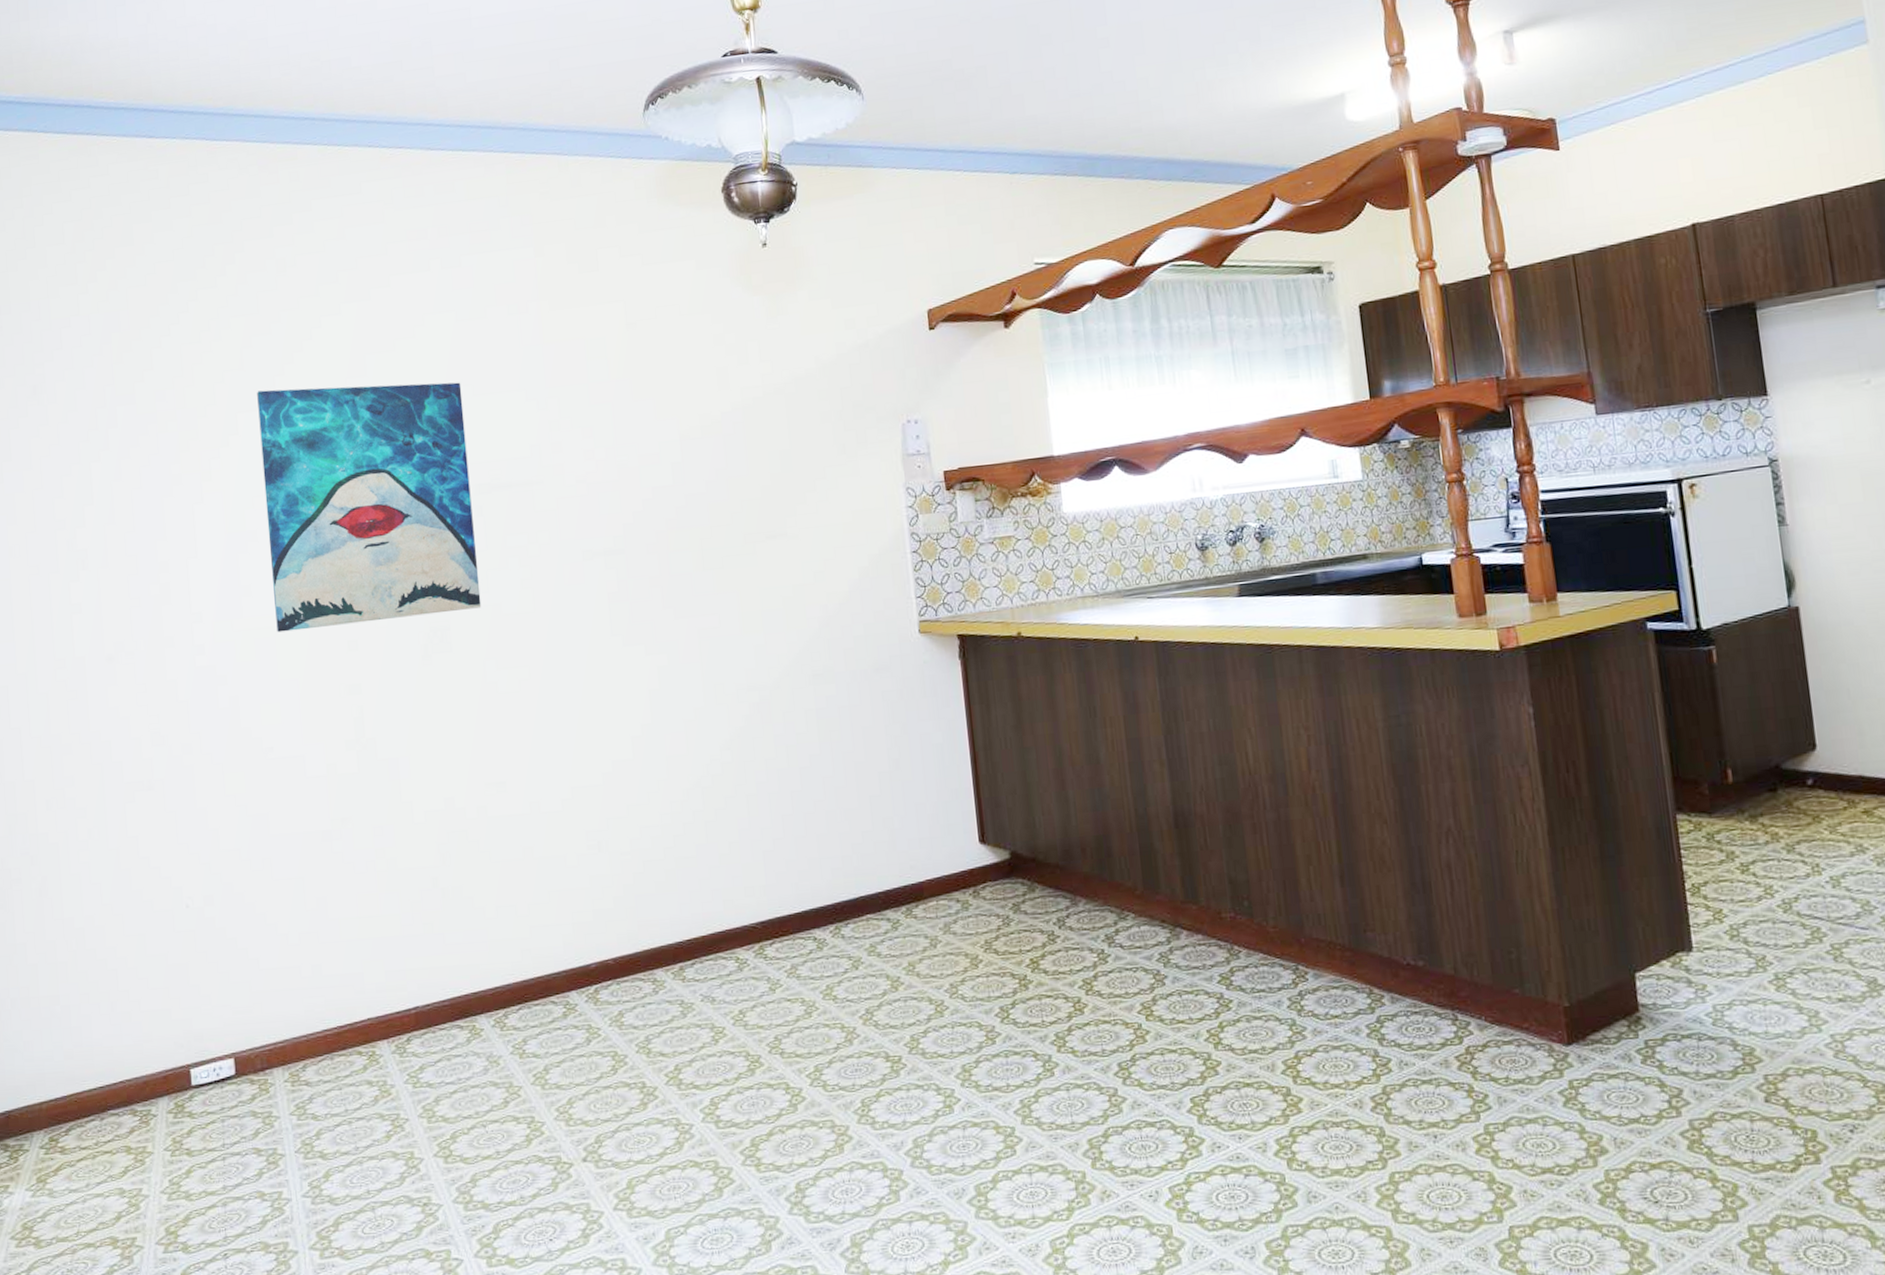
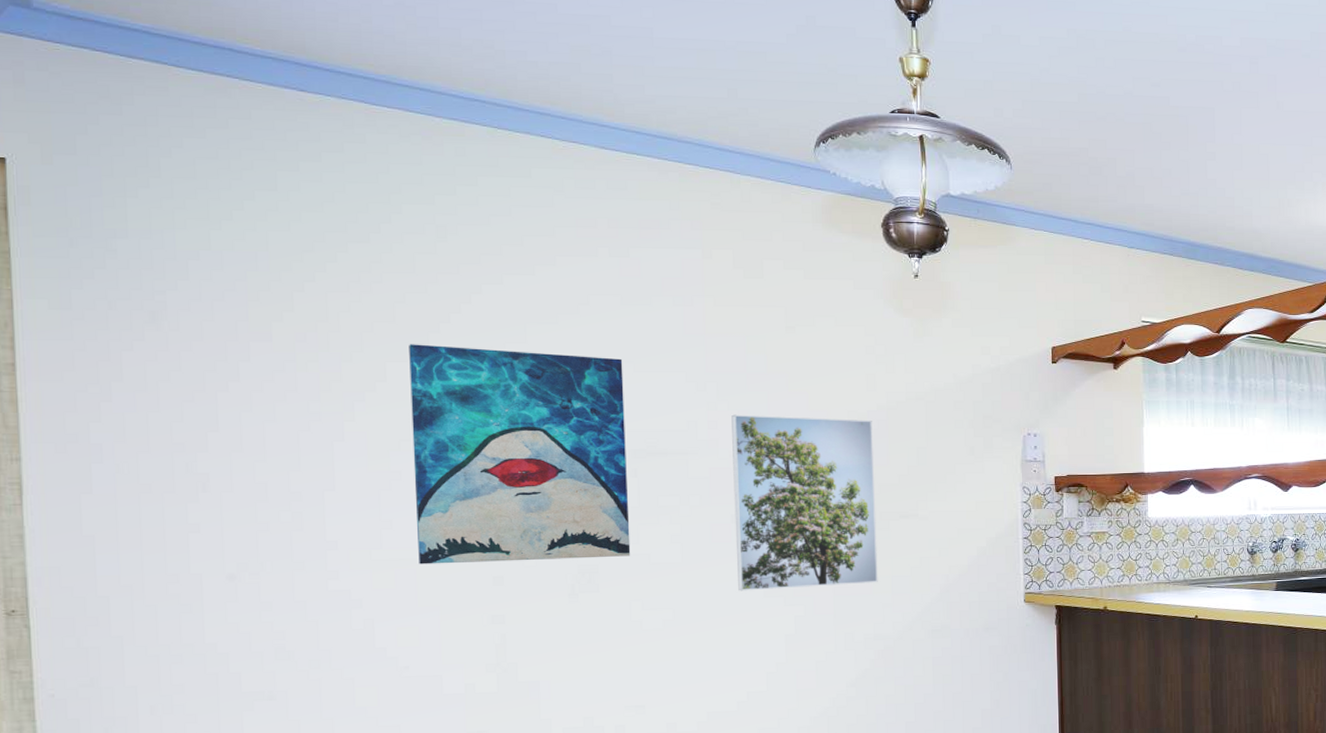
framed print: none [575,423,747,641] -> present [731,414,878,591]

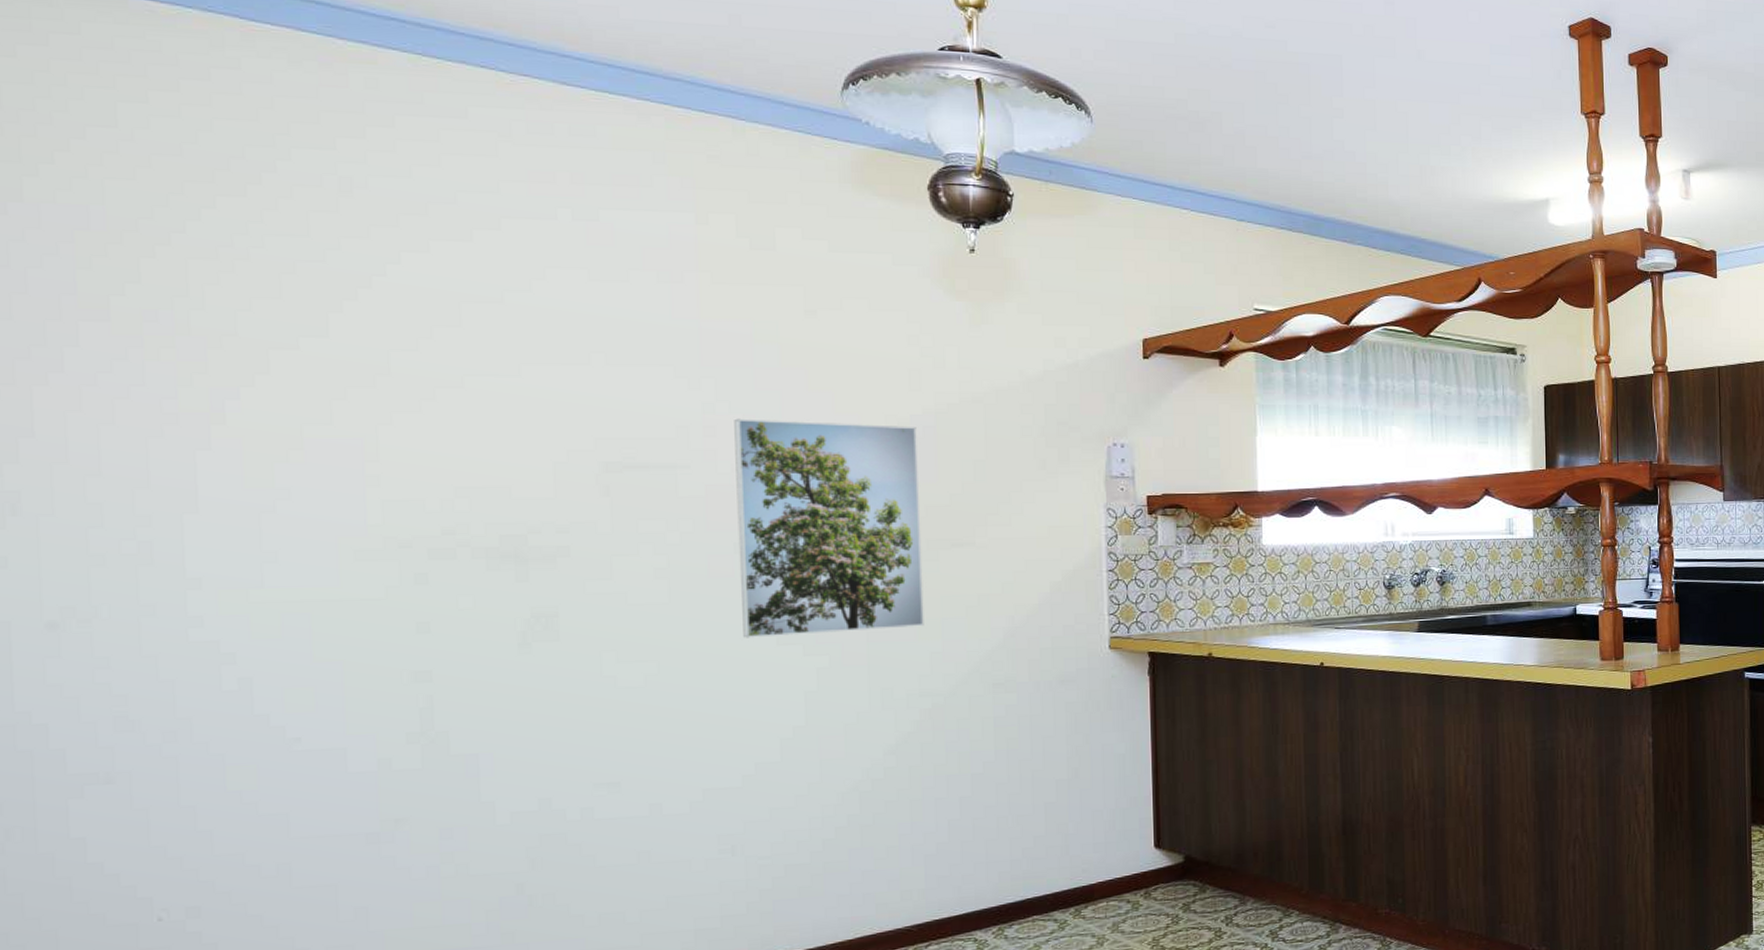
wall art: present [409,344,631,565] -> none [301,327,602,608]

